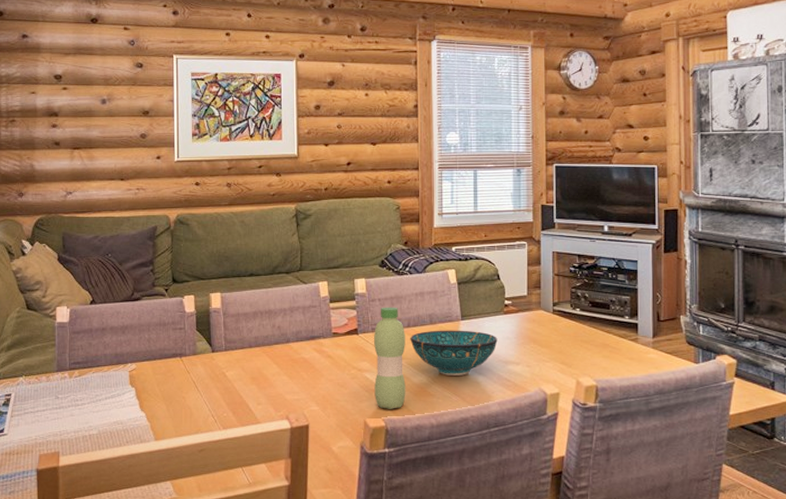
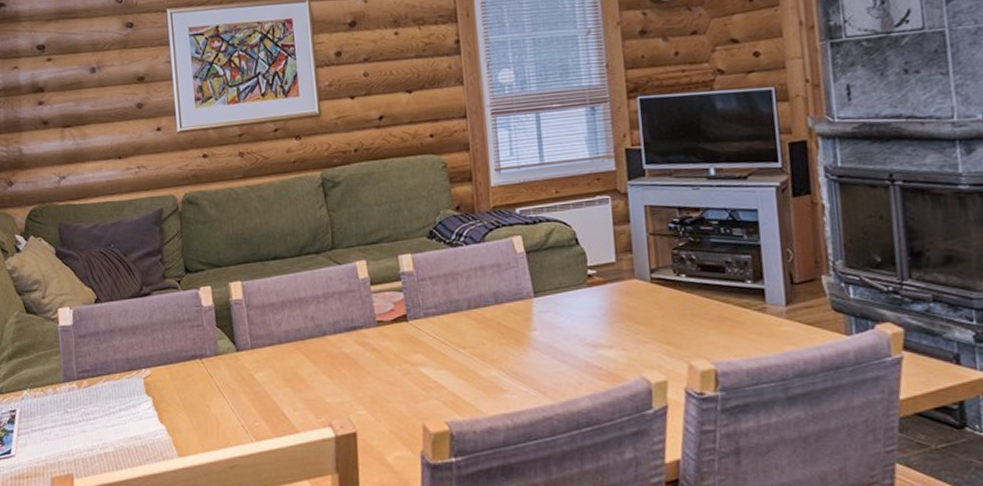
water bottle: present [374,307,406,409] -> none [427,285,472,410]
decorative bowl: present [410,330,498,376] -> none [472,309,582,366]

